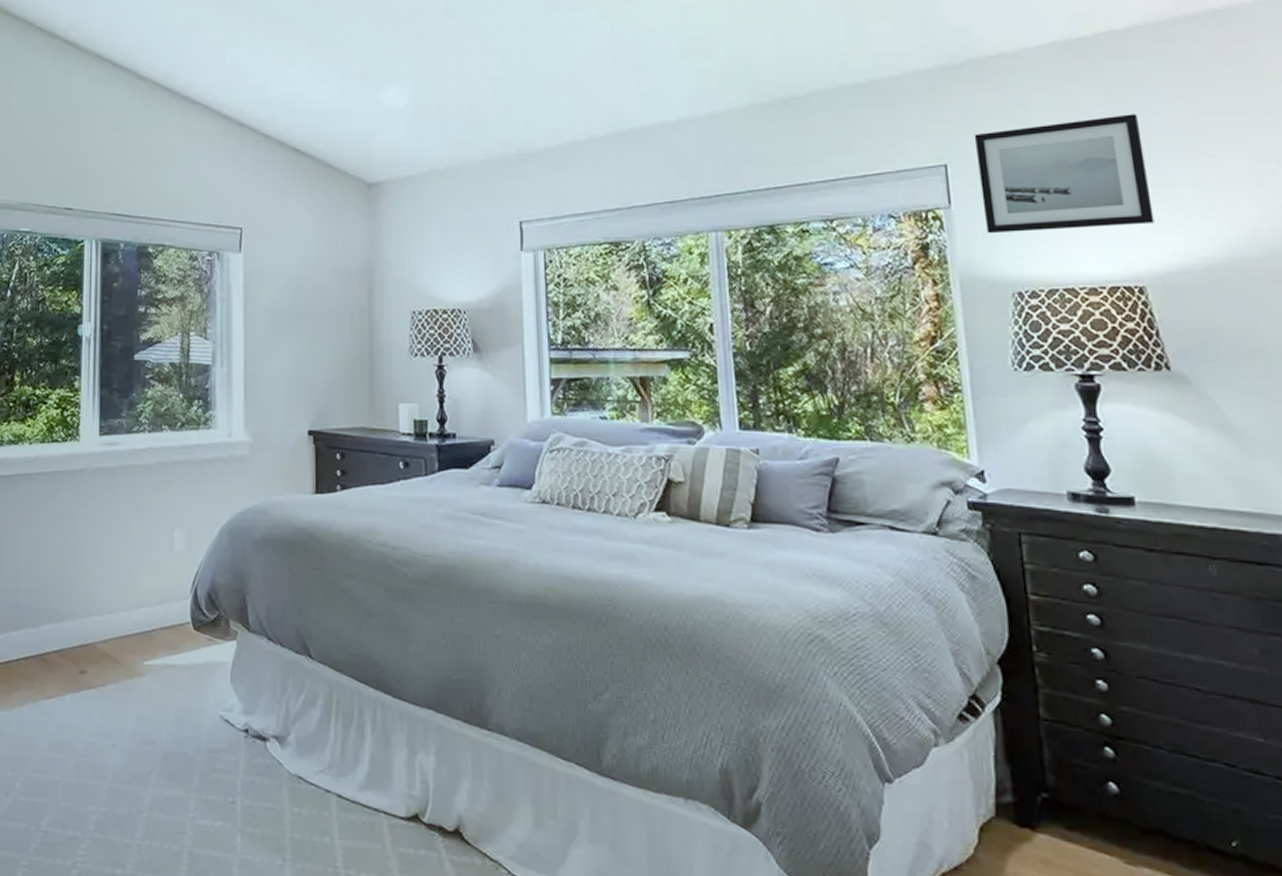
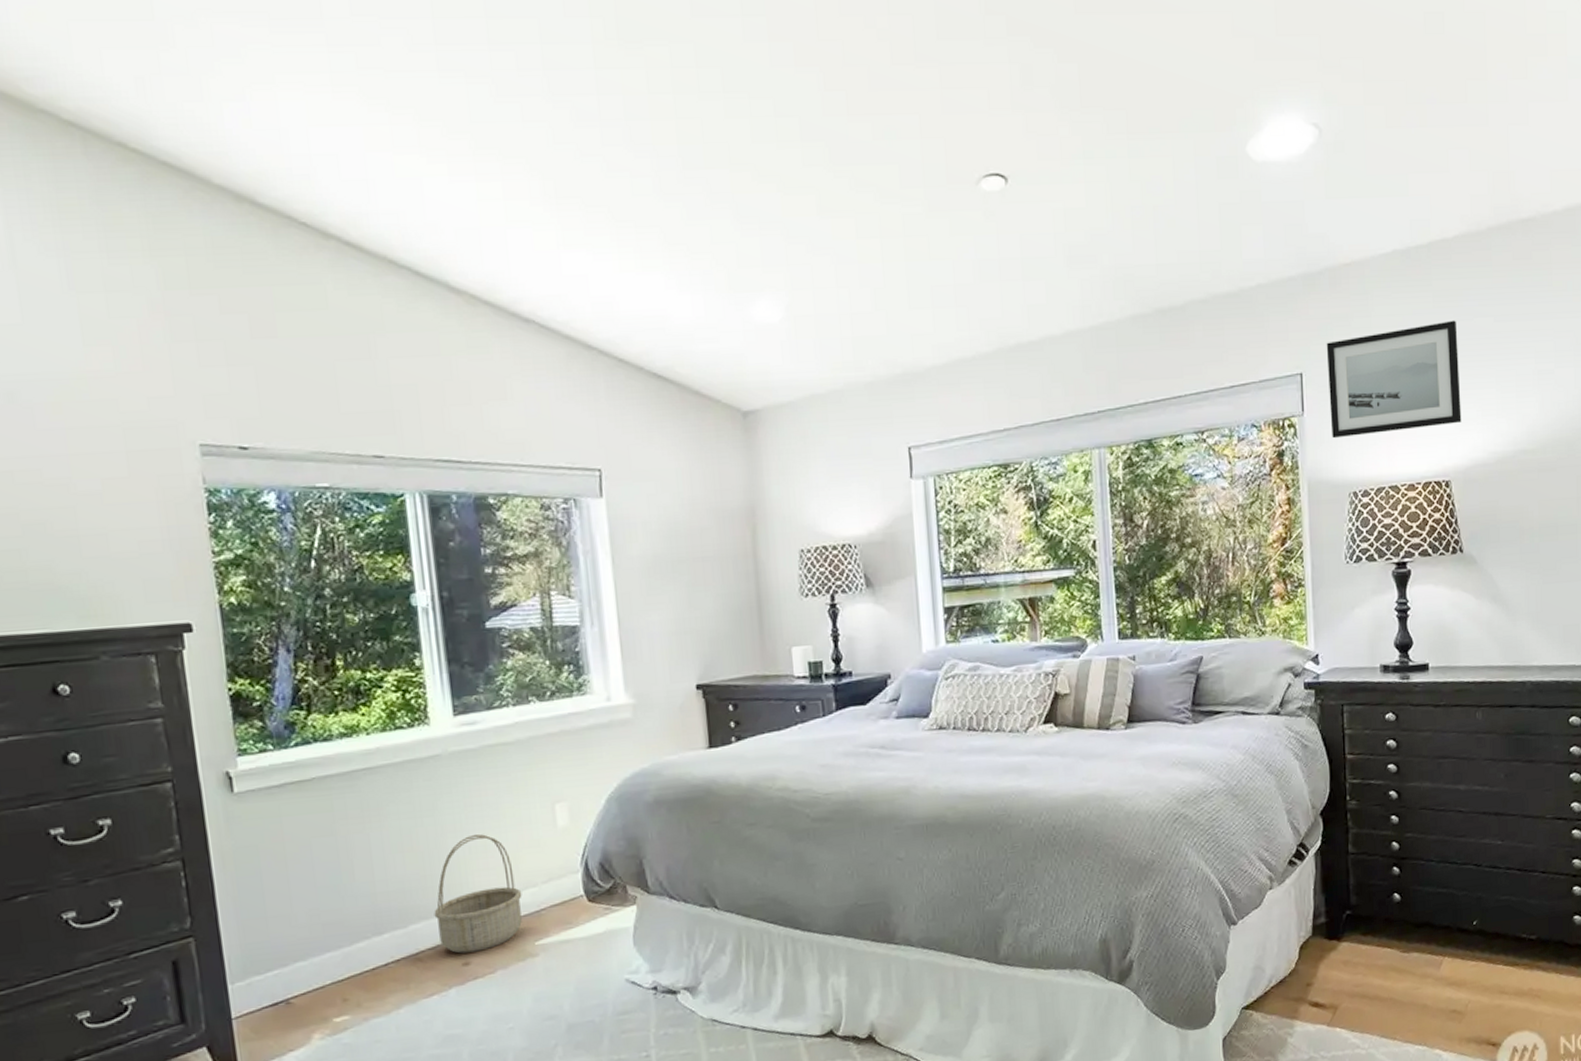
basket: none [62,547,137,662] -> present [434,833,522,954]

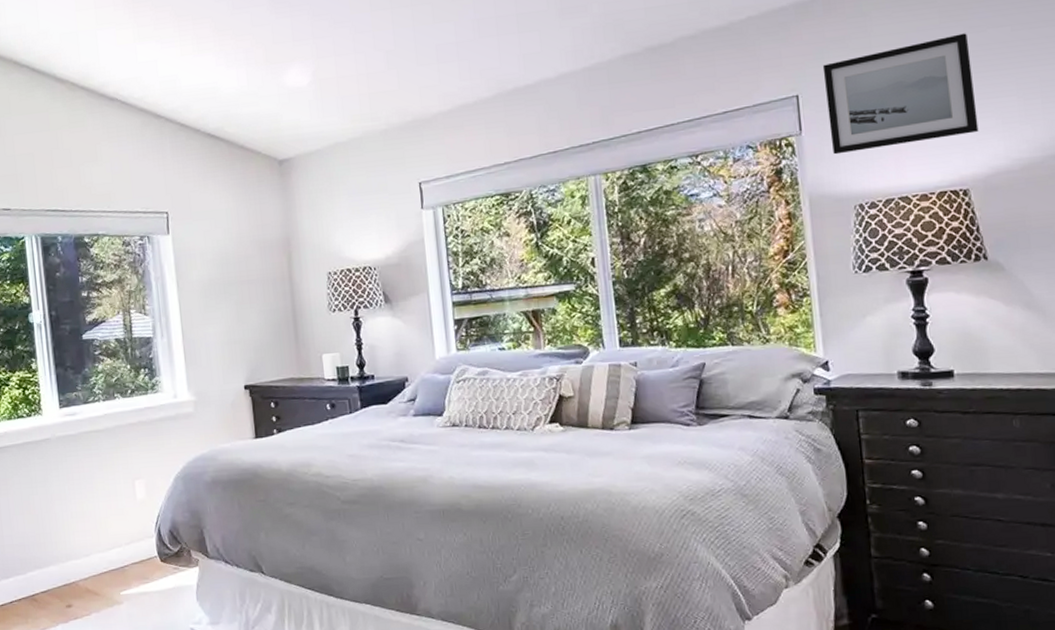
basket: present [434,833,522,954] -> none [45,502,111,598]

